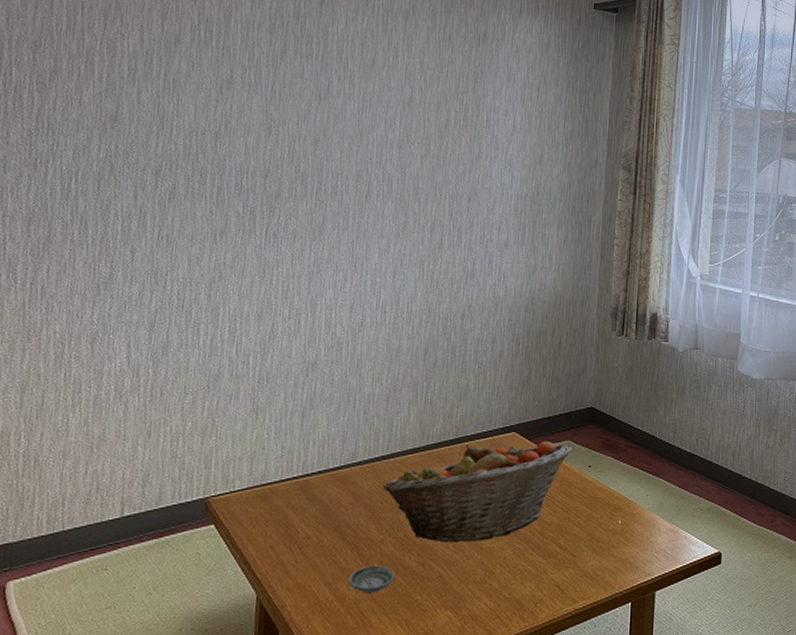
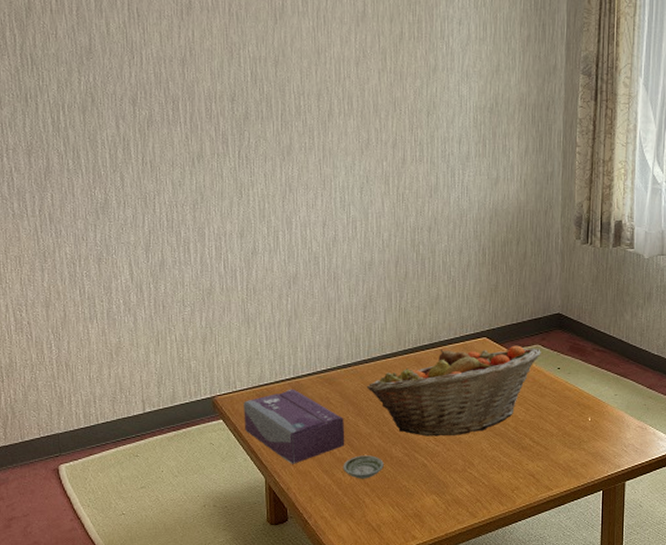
tissue box: none [239,488,354,577] -> present [243,389,345,464]

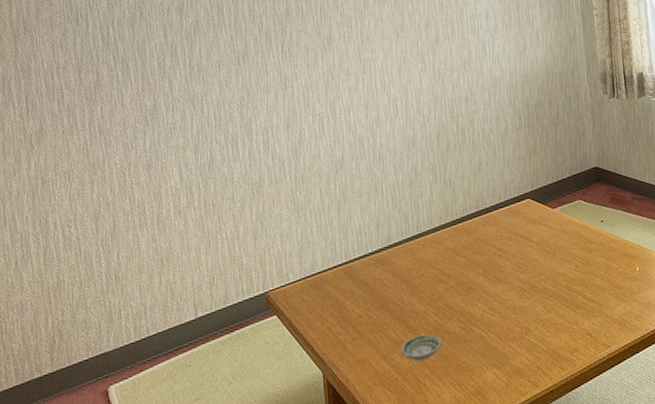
tissue box: present [243,389,345,464] -> none [297,274,402,354]
fruit basket: present [366,345,541,437] -> none [418,203,584,307]

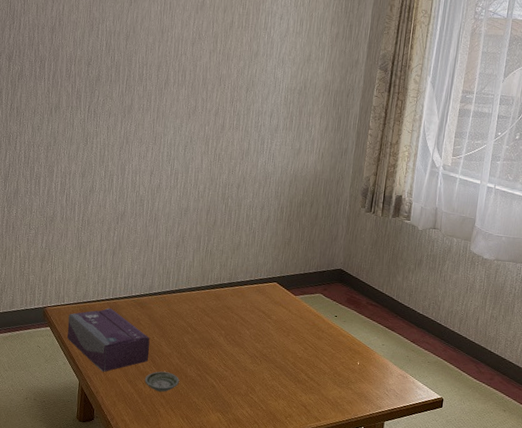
tissue box: none [297,274,402,354] -> present [67,308,150,372]

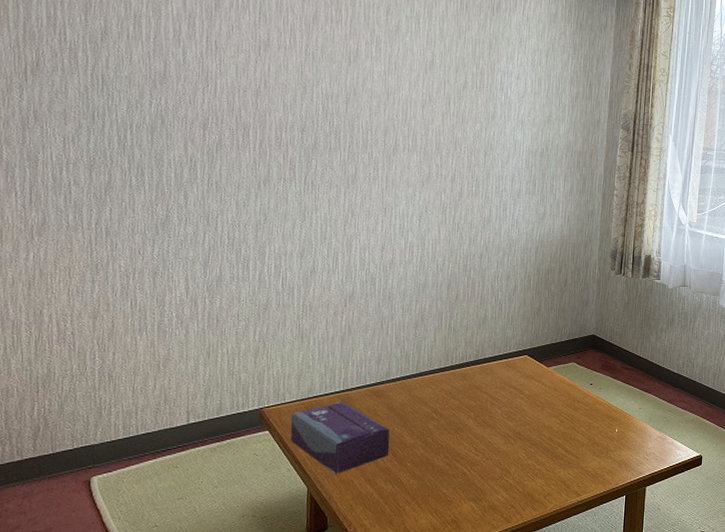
saucer: present [144,371,179,392] -> none [385,465,425,487]

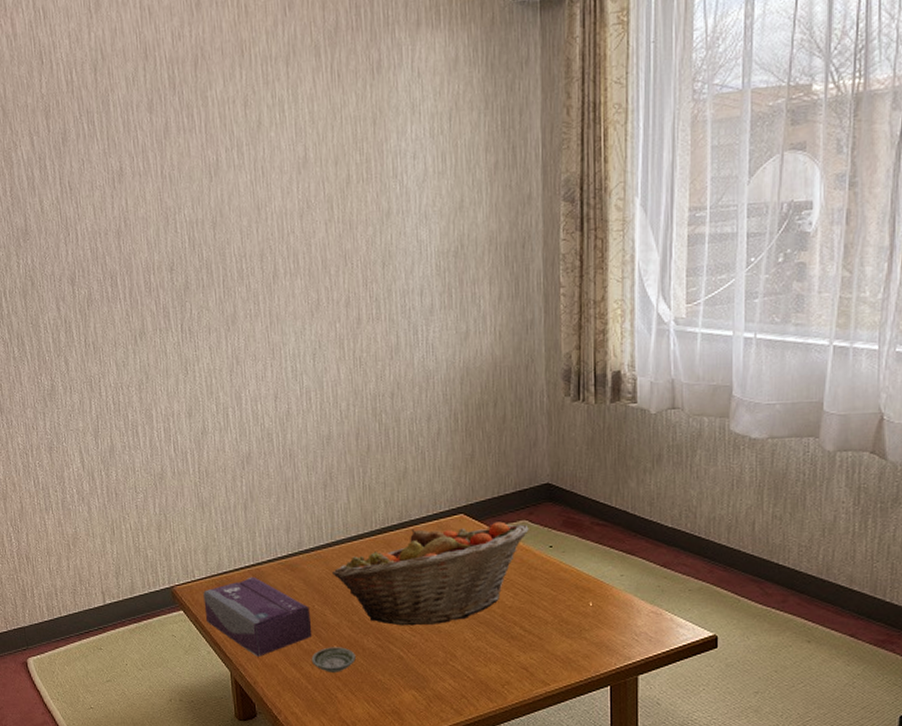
saucer: none [385,465,425,487] -> present [311,647,356,672]
fruit basket: none [413,363,576,447] -> present [331,521,529,626]

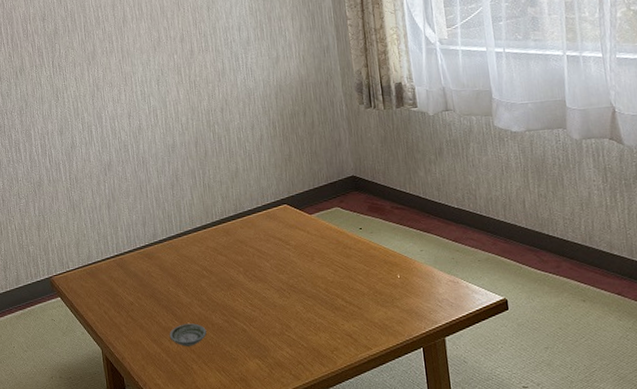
tissue box: present [203,576,312,657] -> none [76,265,169,335]
fruit basket: present [331,521,529,626] -> none [182,209,341,303]

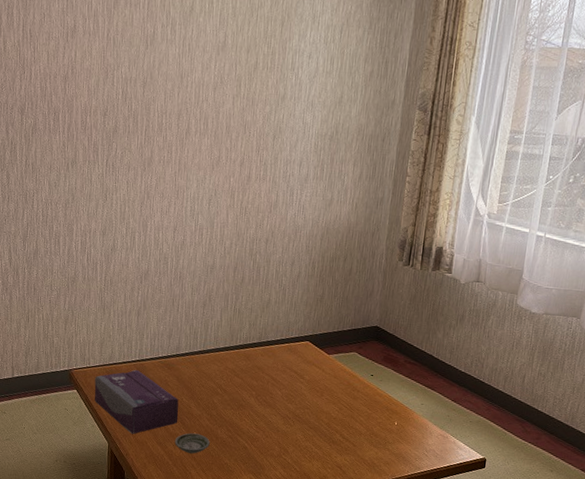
tissue box: none [76,265,169,335] -> present [94,369,179,434]

